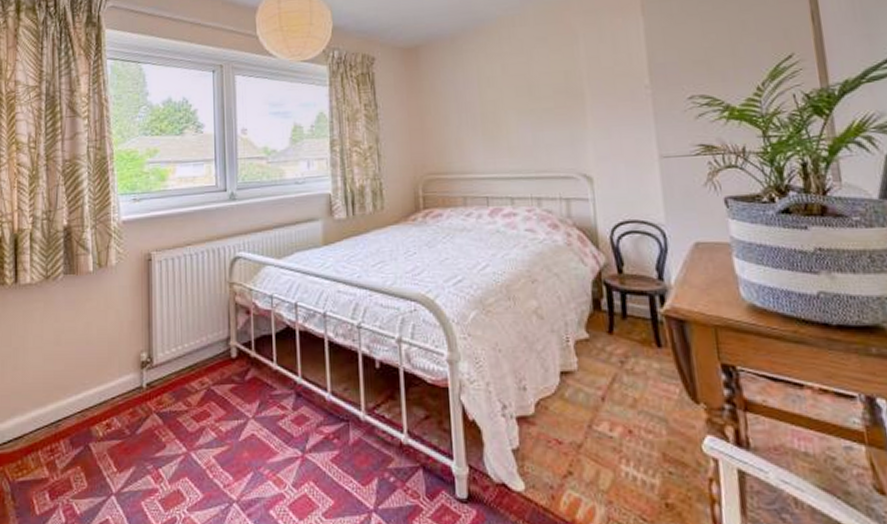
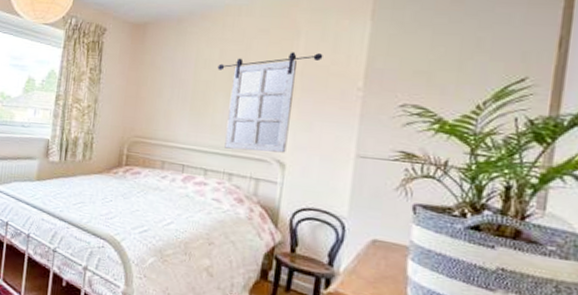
home mirror: none [502,55,605,171] -> present [217,52,323,153]

